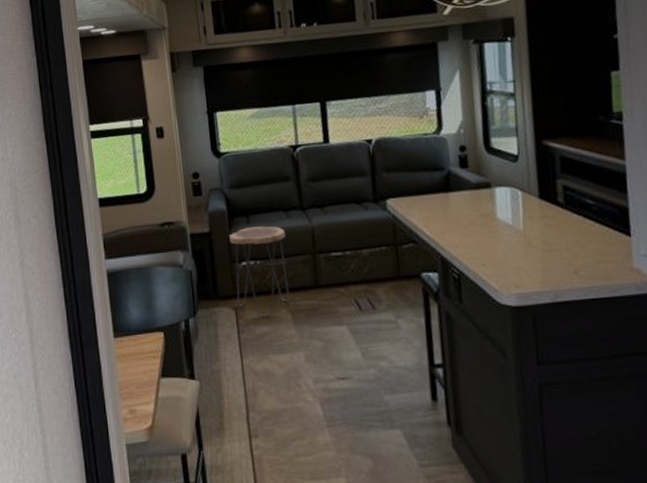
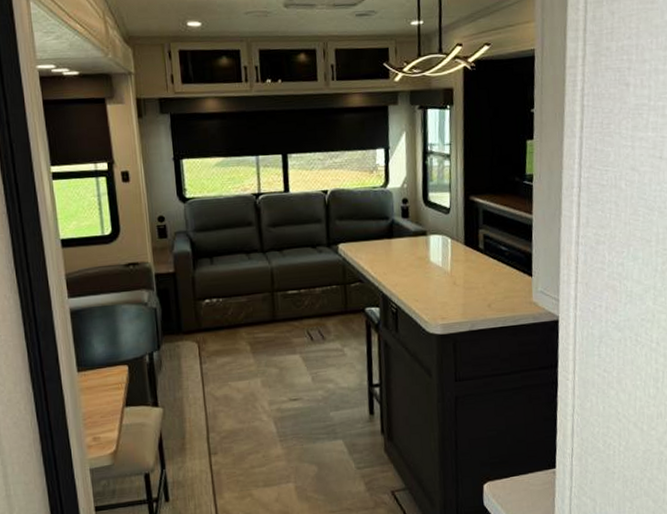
side table: present [229,226,290,317] -> none [193,267,249,349]

